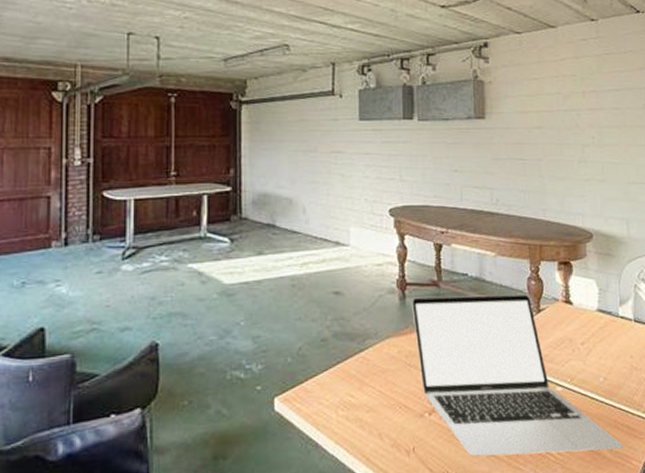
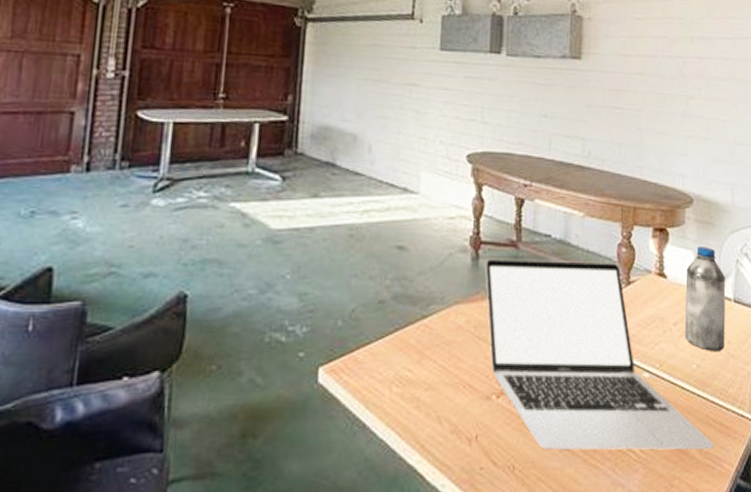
water bottle: none [589,275,628,366] -> present [684,246,726,352]

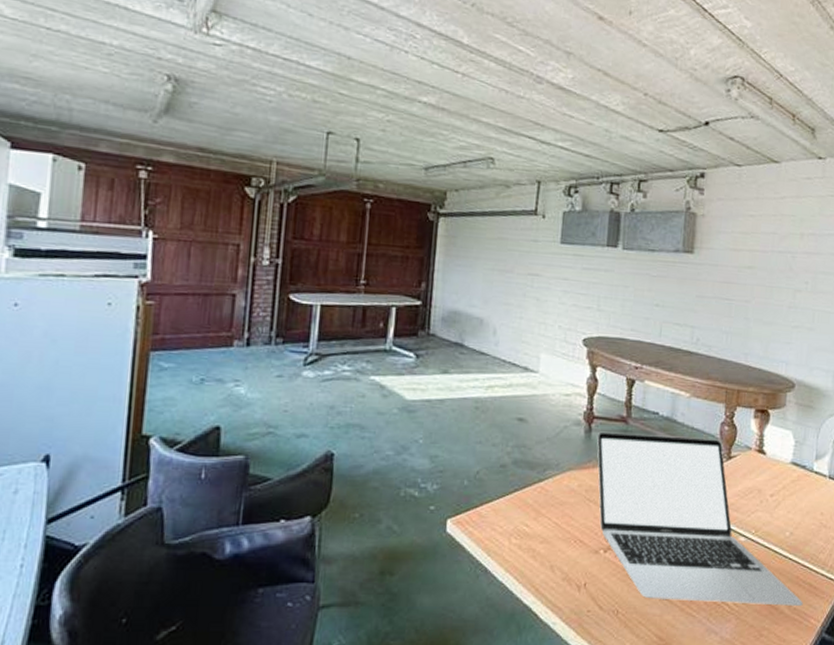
water bottle: present [684,246,726,352] -> none [780,427,823,522]

